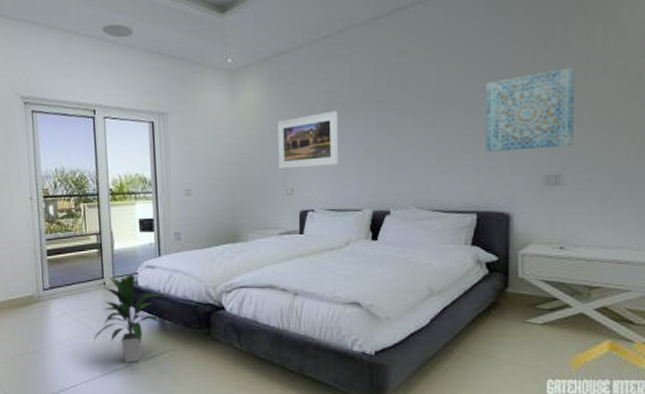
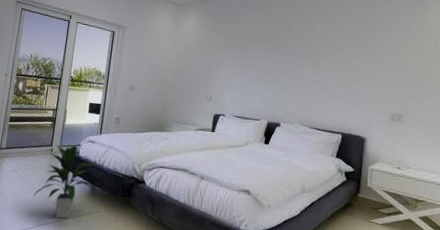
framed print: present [277,111,339,169] -> none [203,44,252,84]
wall art: present [485,66,575,152] -> none [352,41,416,96]

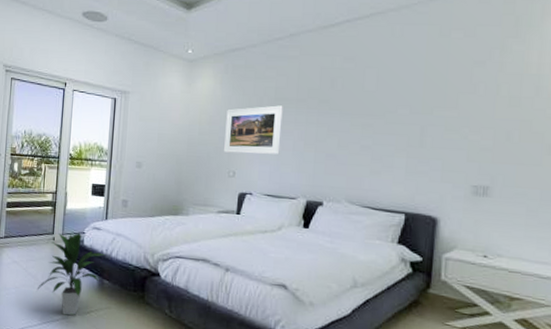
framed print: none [203,44,252,84] -> present [224,105,283,155]

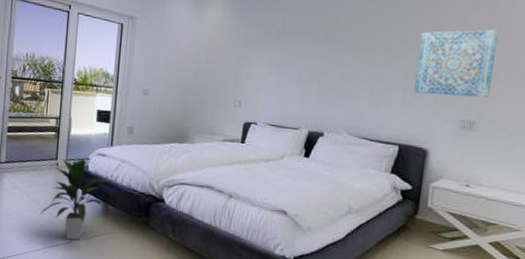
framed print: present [224,105,283,155] -> none [231,37,290,86]
wall art: none [418,87,509,161] -> present [413,29,499,98]

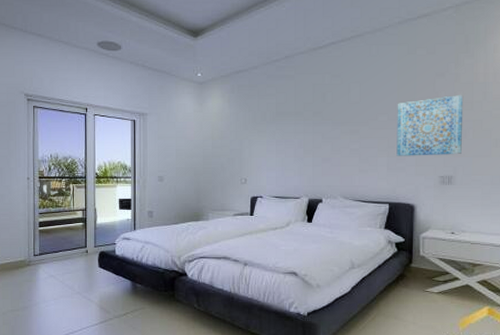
indoor plant: present [39,158,110,240] -> none [74,243,136,319]

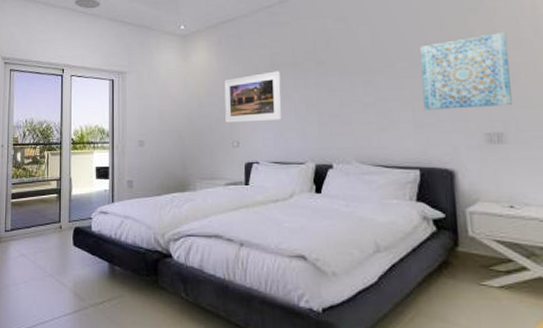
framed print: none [236,119,284,162] -> present [224,71,282,123]

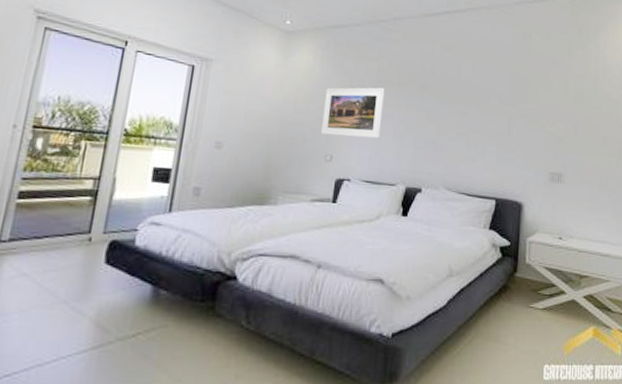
wall art: present [419,31,512,110] -> none [506,86,575,151]

